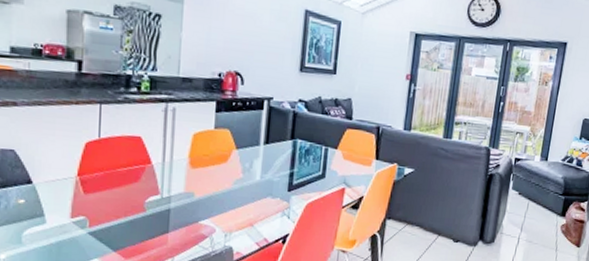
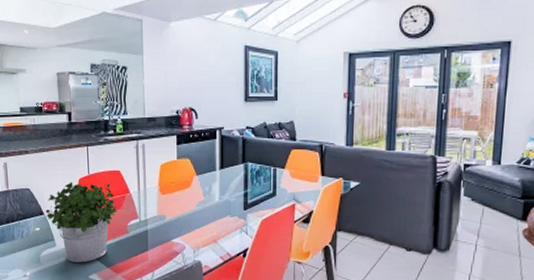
potted plant: none [34,146,134,245] -> present [45,182,118,263]

